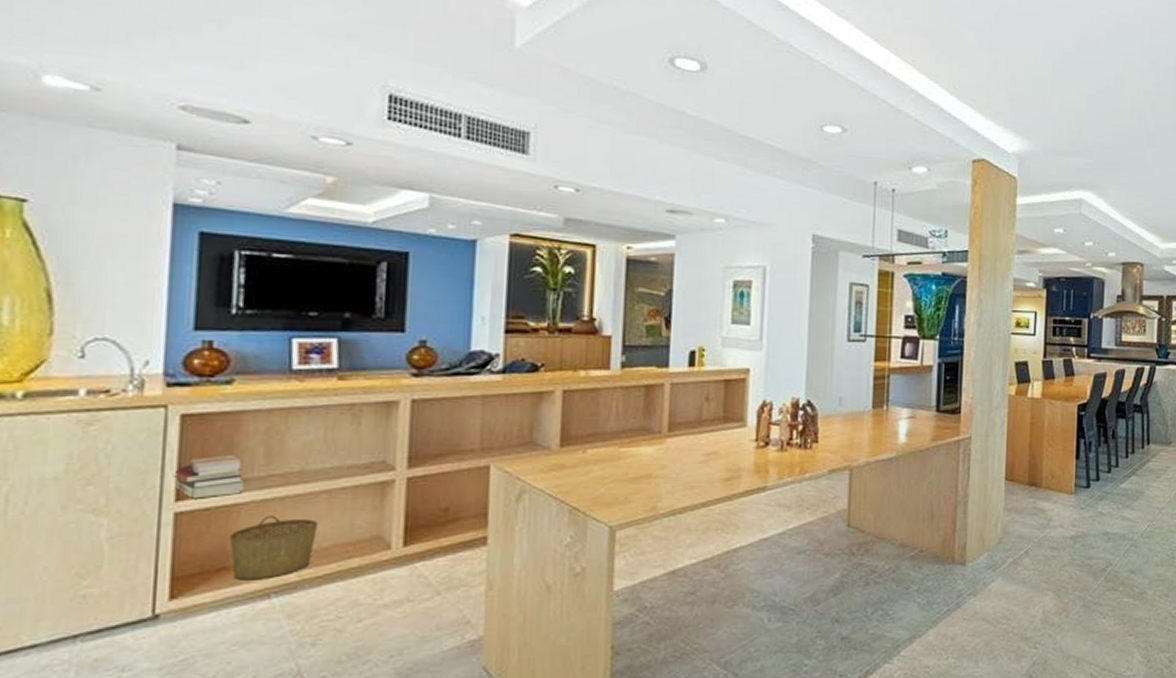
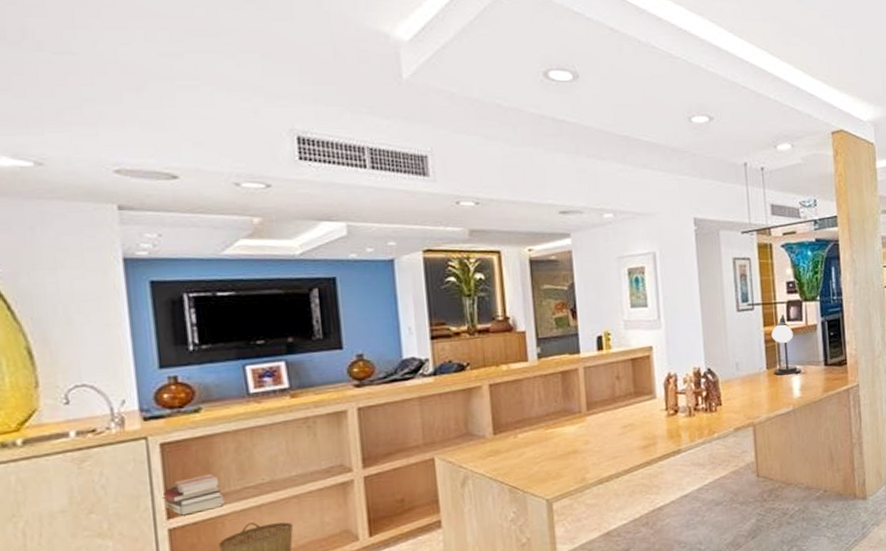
desk lamp: none [879,350,910,418] -> present [771,314,801,376]

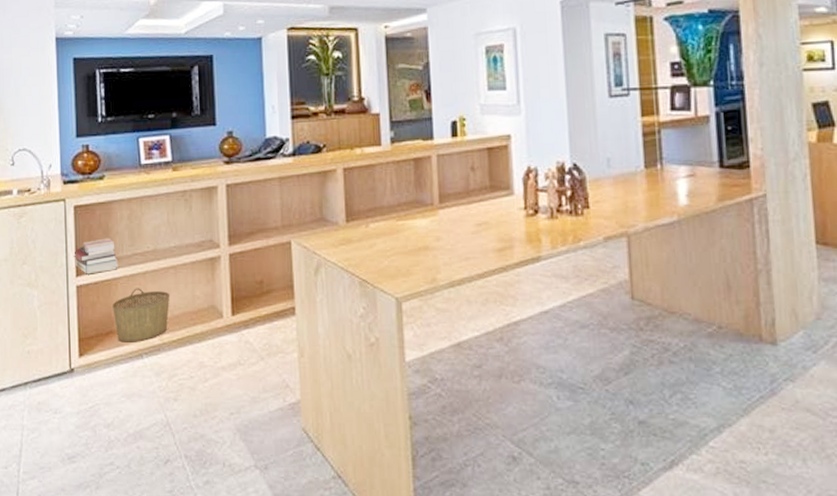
desk lamp: present [771,314,801,376] -> none [651,101,689,178]

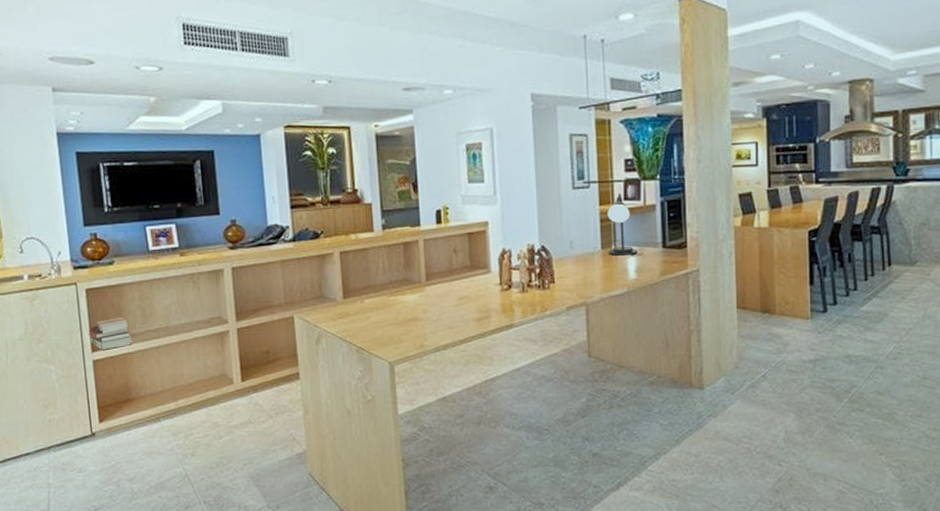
basket: present [112,288,170,342] -> none [129,360,184,408]
desk lamp: none [651,101,689,178] -> present [607,192,638,257]

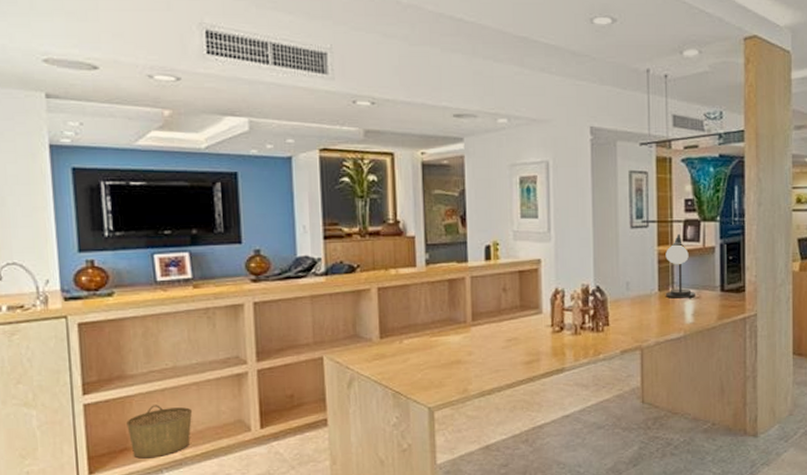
books: present [88,317,132,350] -> none [79,356,132,393]
basket: none [129,360,184,408] -> present [127,405,193,459]

